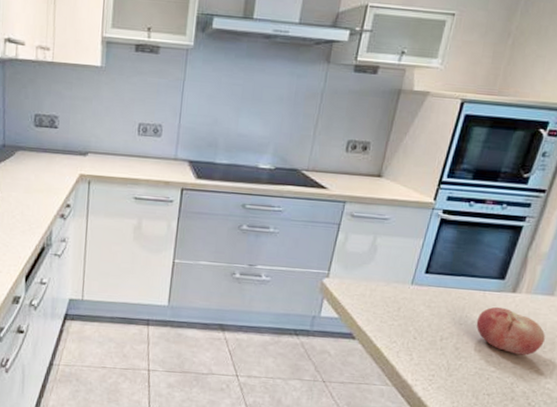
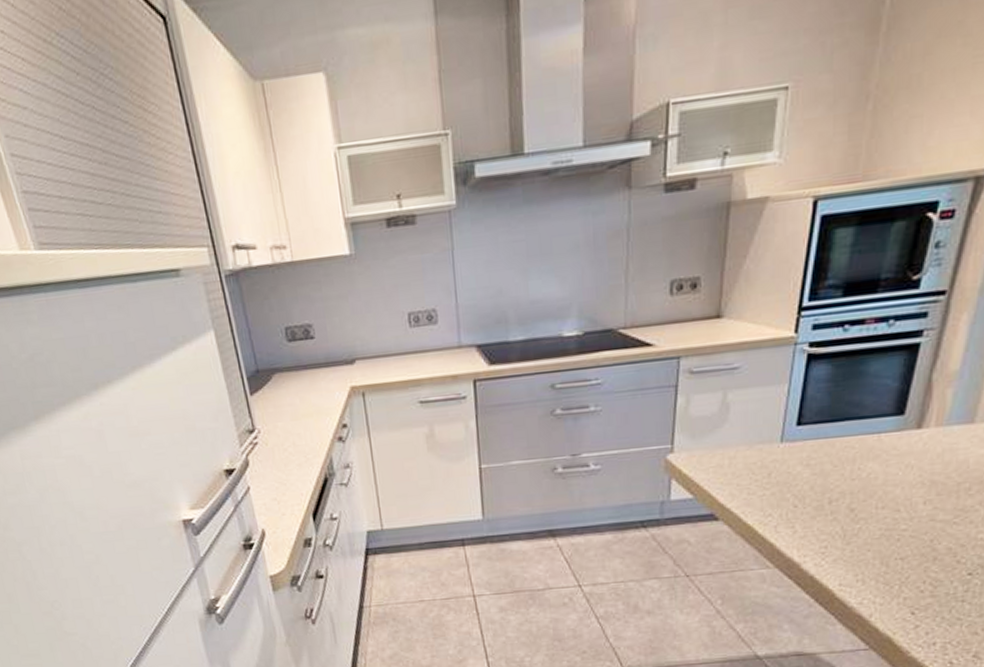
fruit: present [476,307,546,356] -> none [873,450,969,505]

